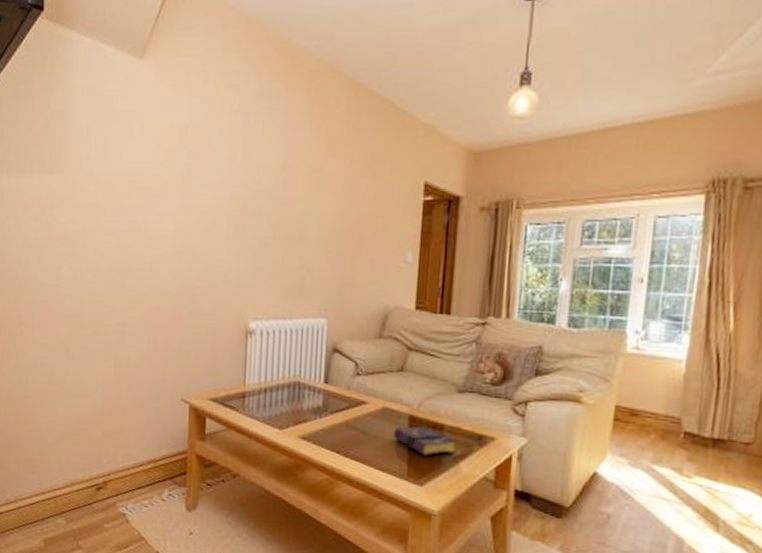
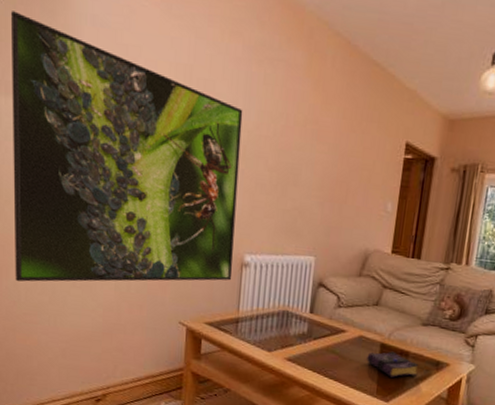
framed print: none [11,92,242,363] -> present [10,11,243,282]

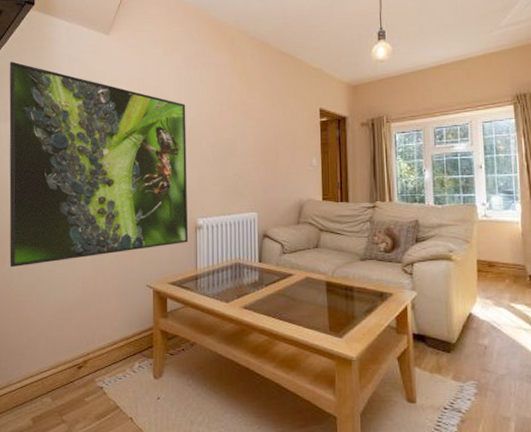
book: present [367,351,419,378] -> none [316,288,365,313]

